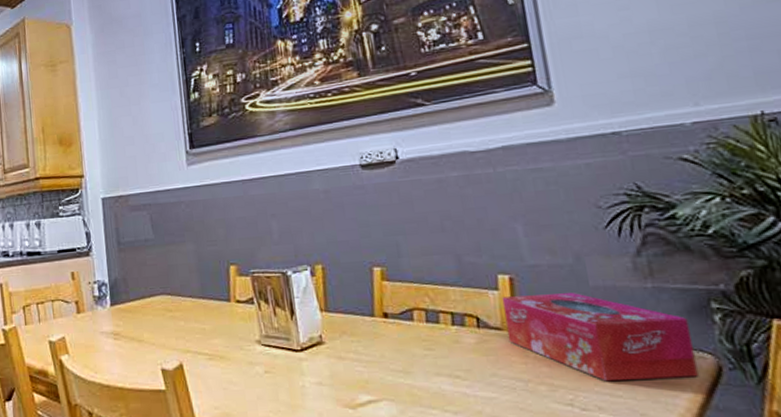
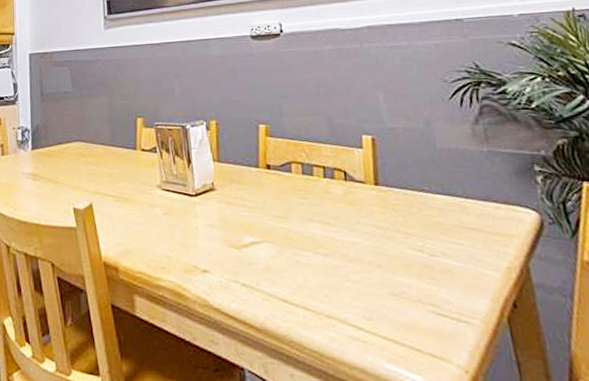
tissue box: present [501,293,699,382] -> none [365,153,525,231]

